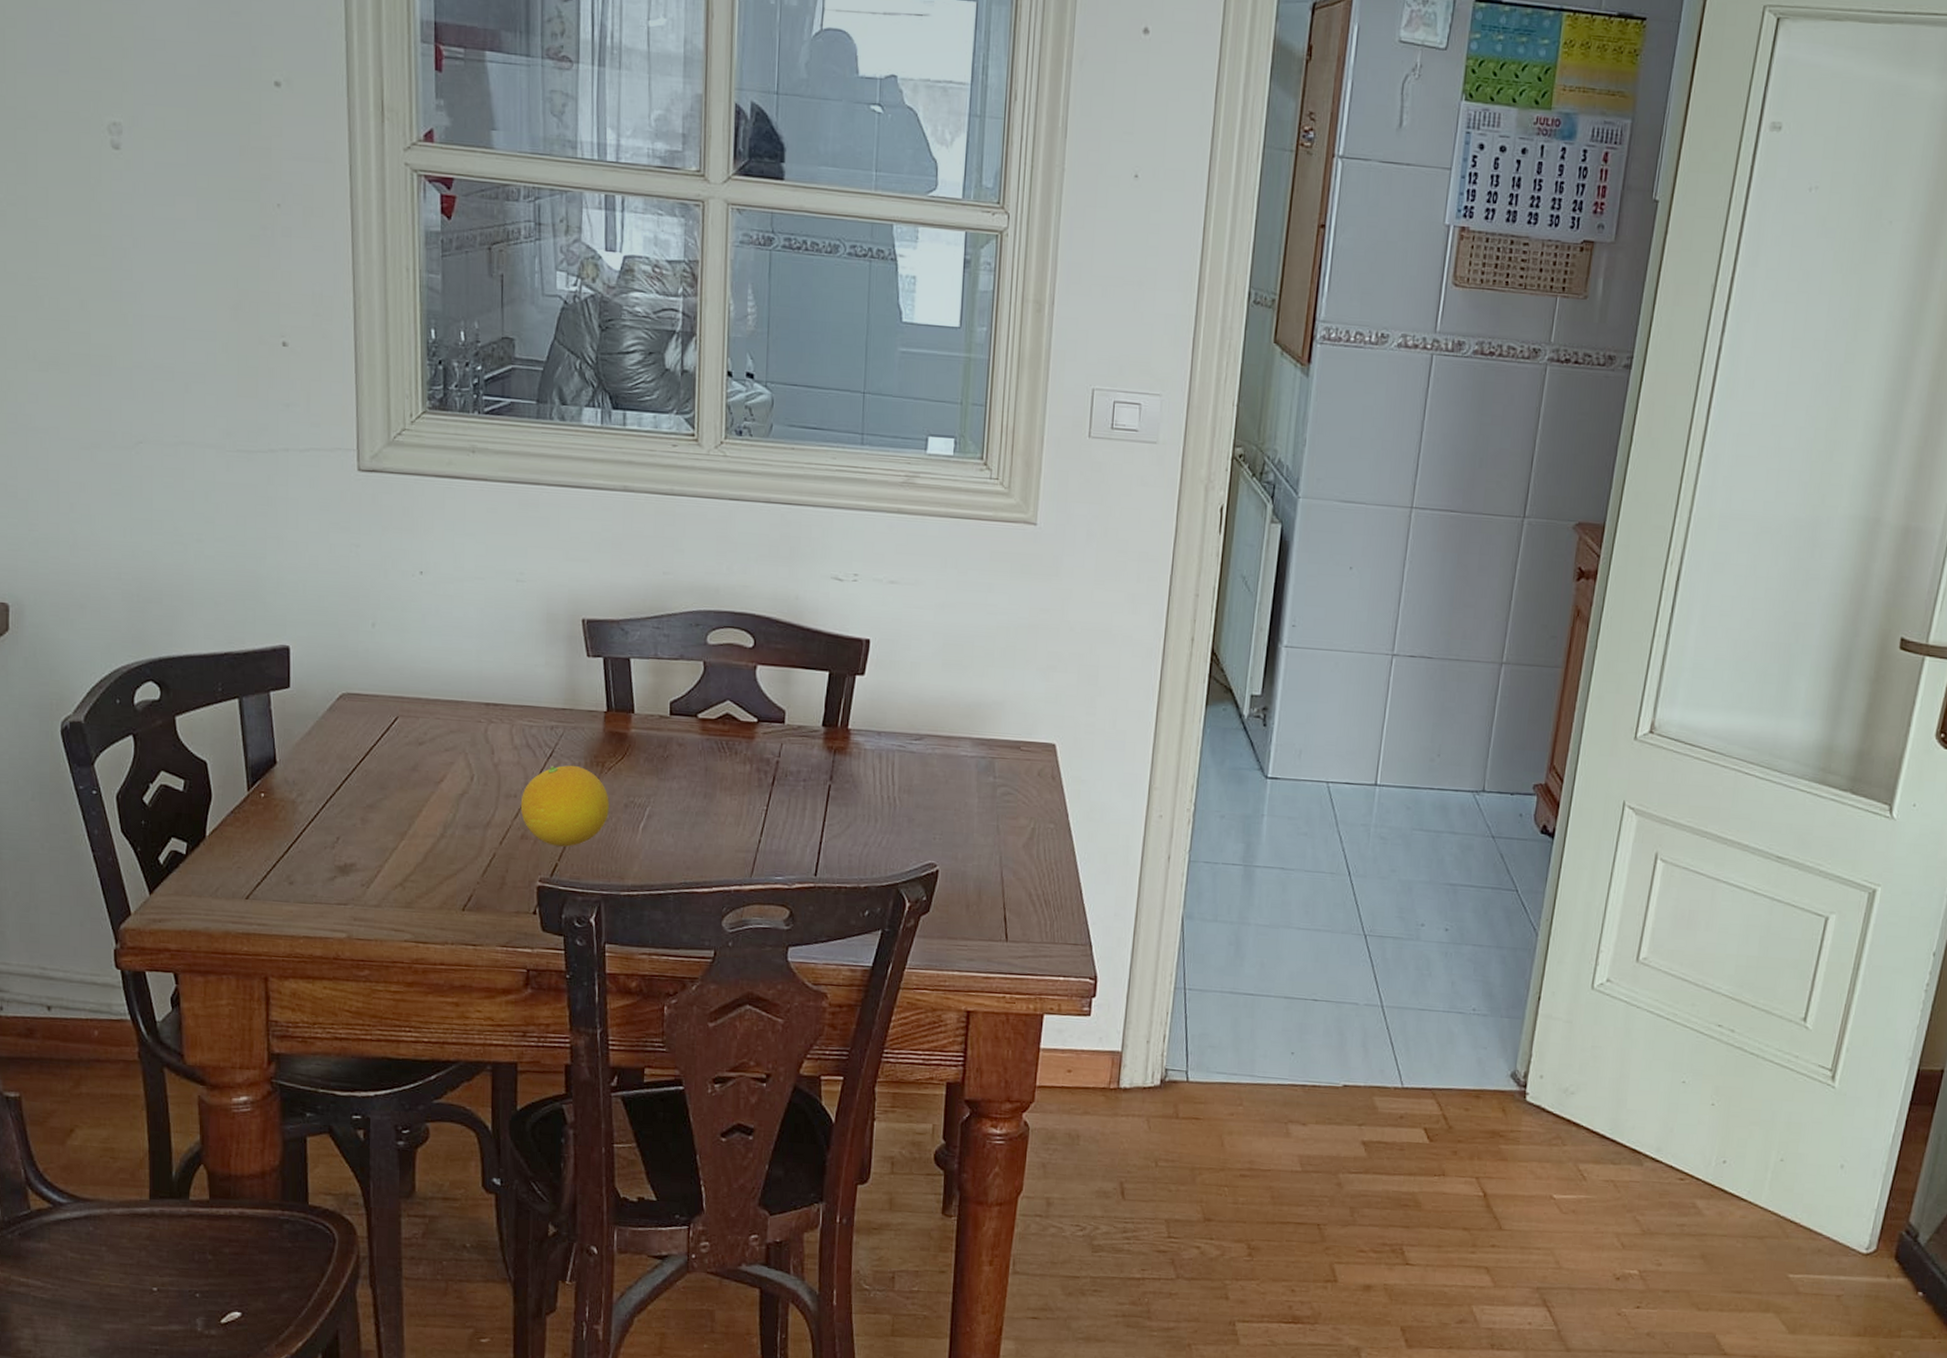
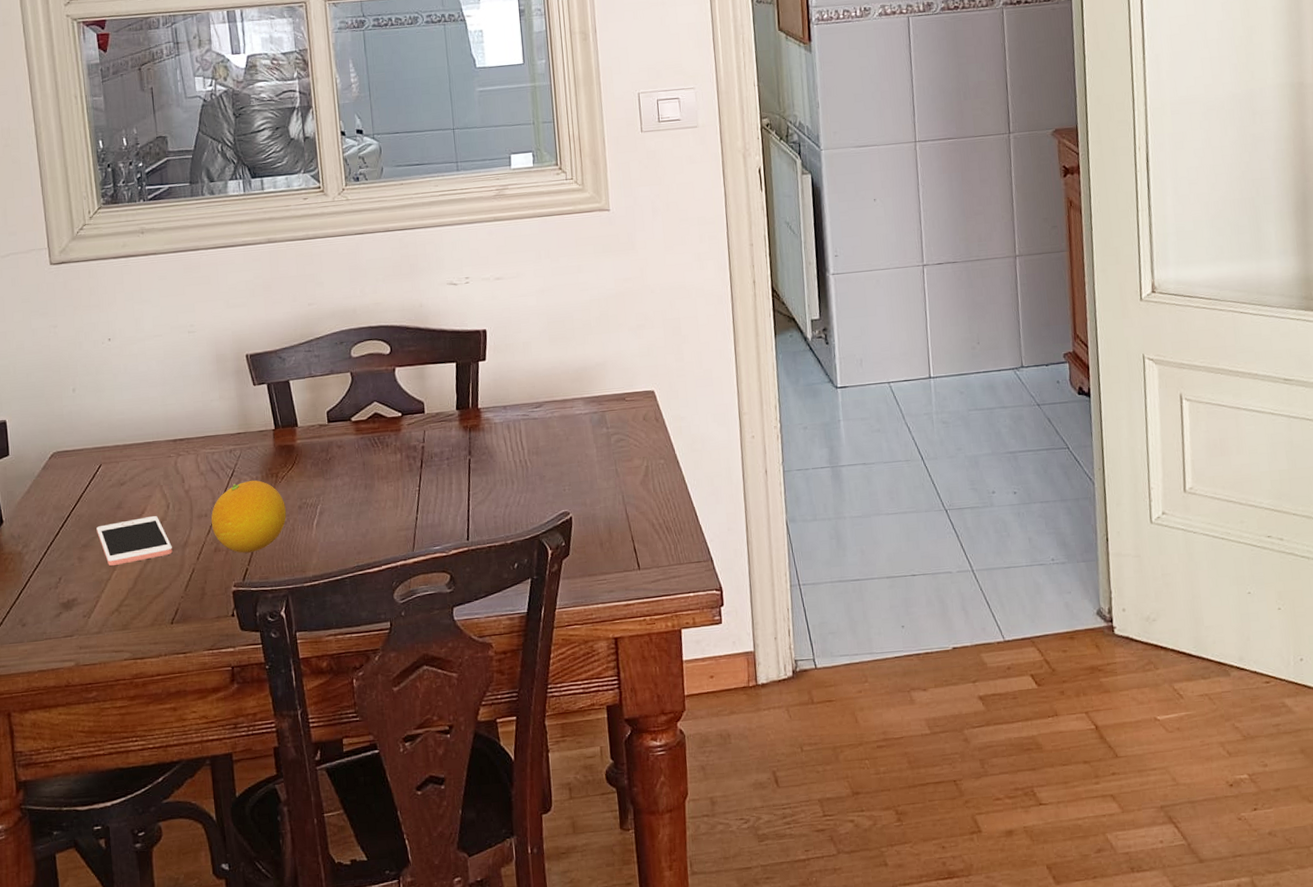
cell phone: none [386,785,472,835] -> present [96,516,173,566]

